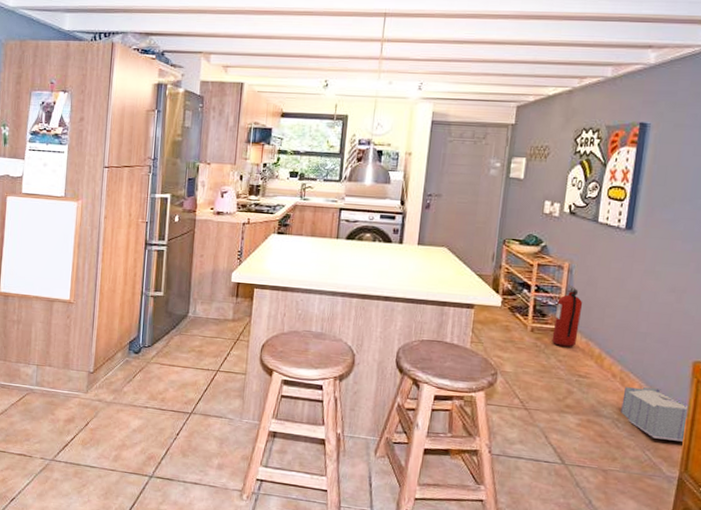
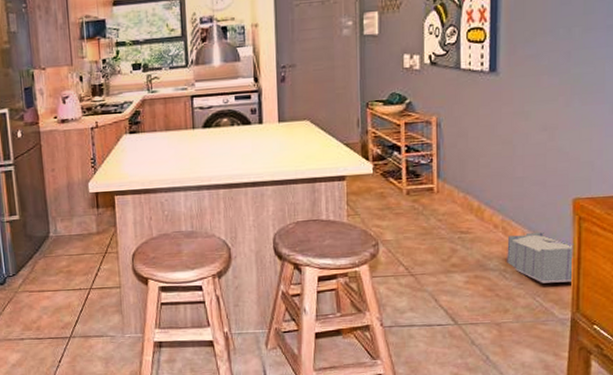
fire extinguisher: present [551,284,583,347] -> none [429,139,456,205]

